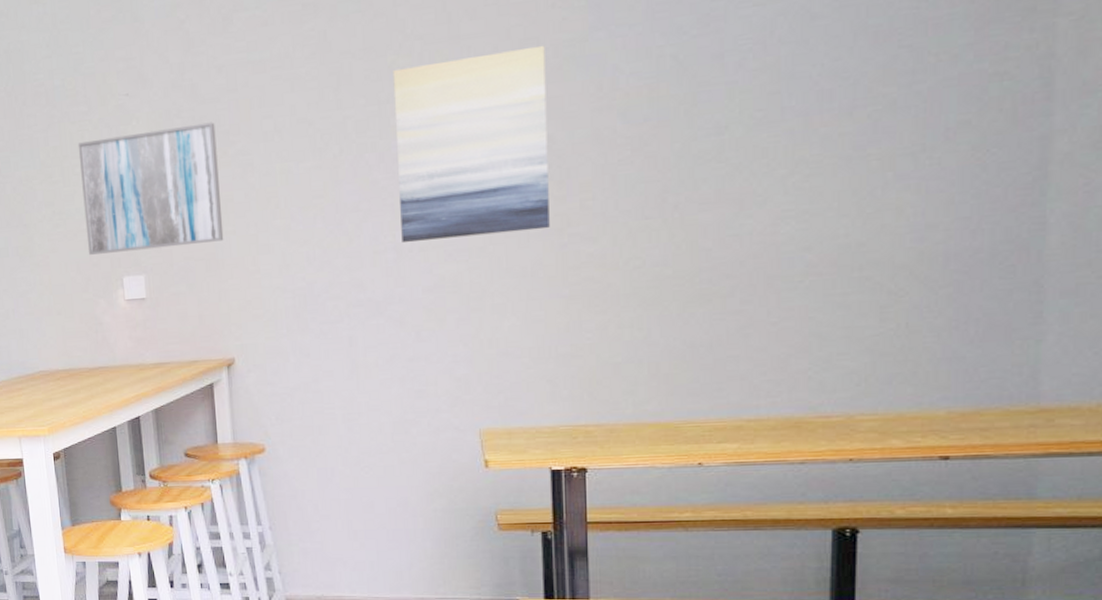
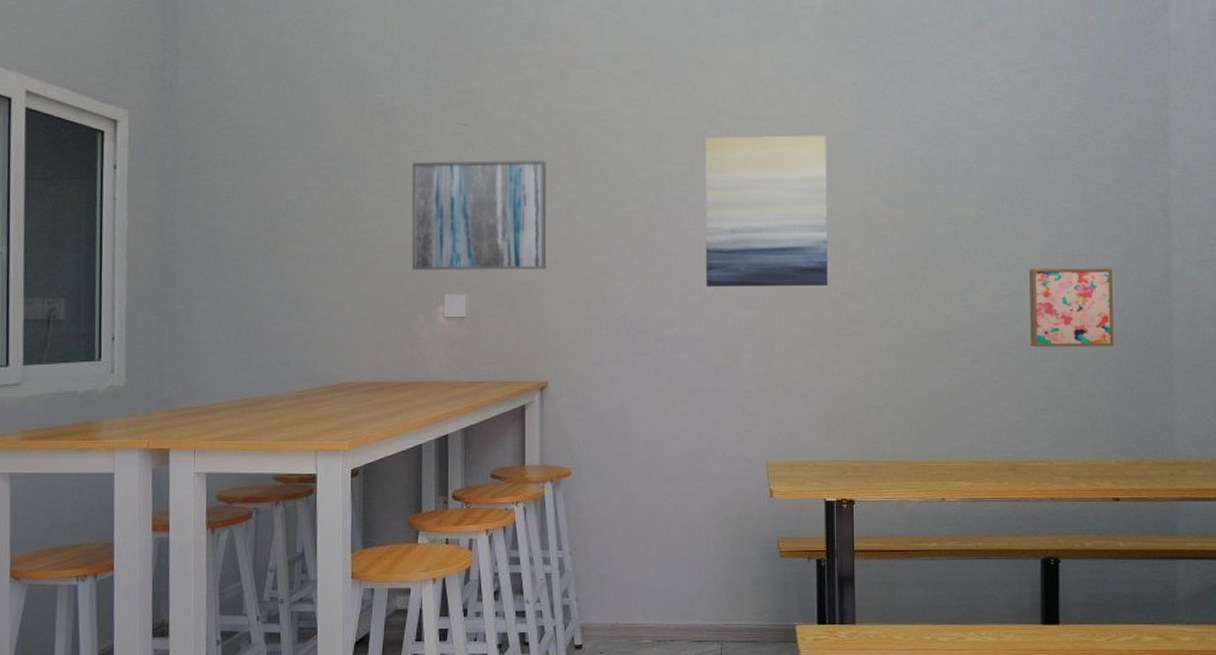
wall art: none [825,166,954,278] -> present [1029,268,1114,347]

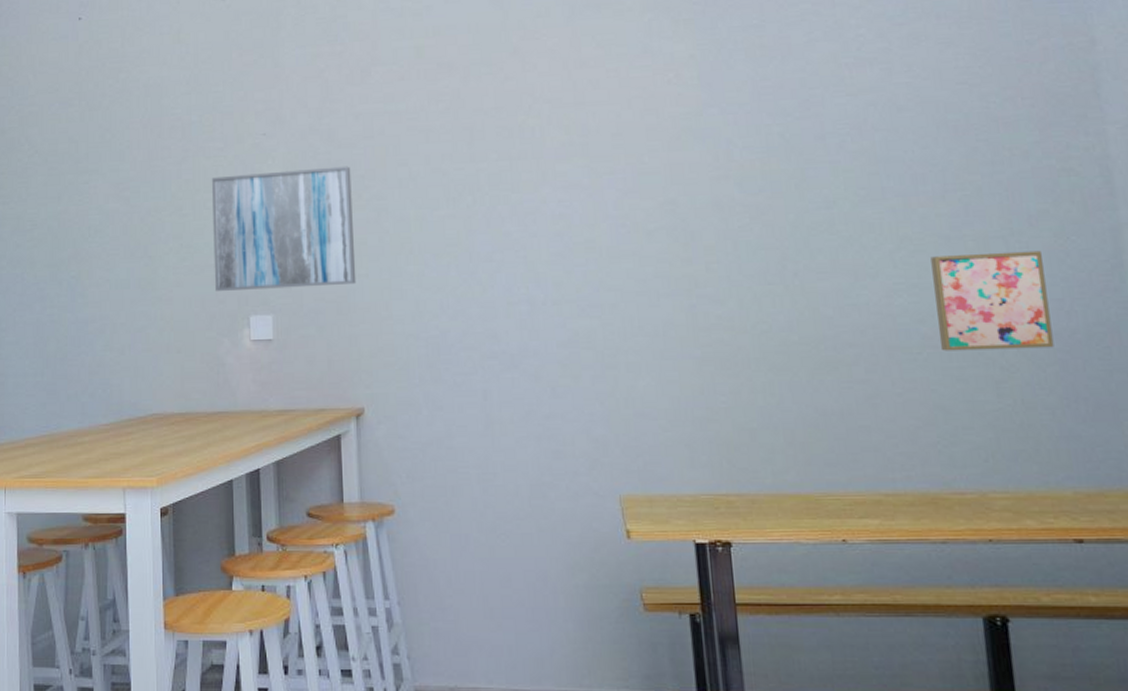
wall art: present [705,135,828,287] -> none [523,116,678,295]

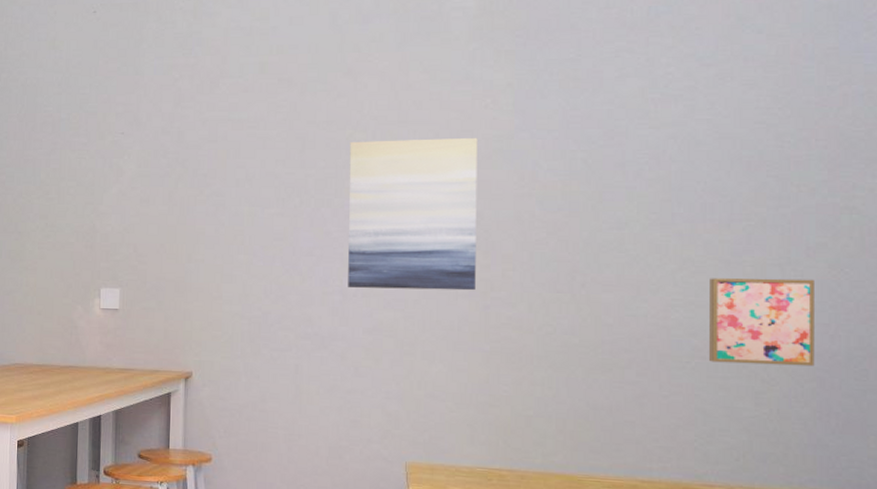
wall art: present [211,166,357,291] -> none [72,165,195,267]
wall art: none [523,116,678,295] -> present [348,137,478,291]

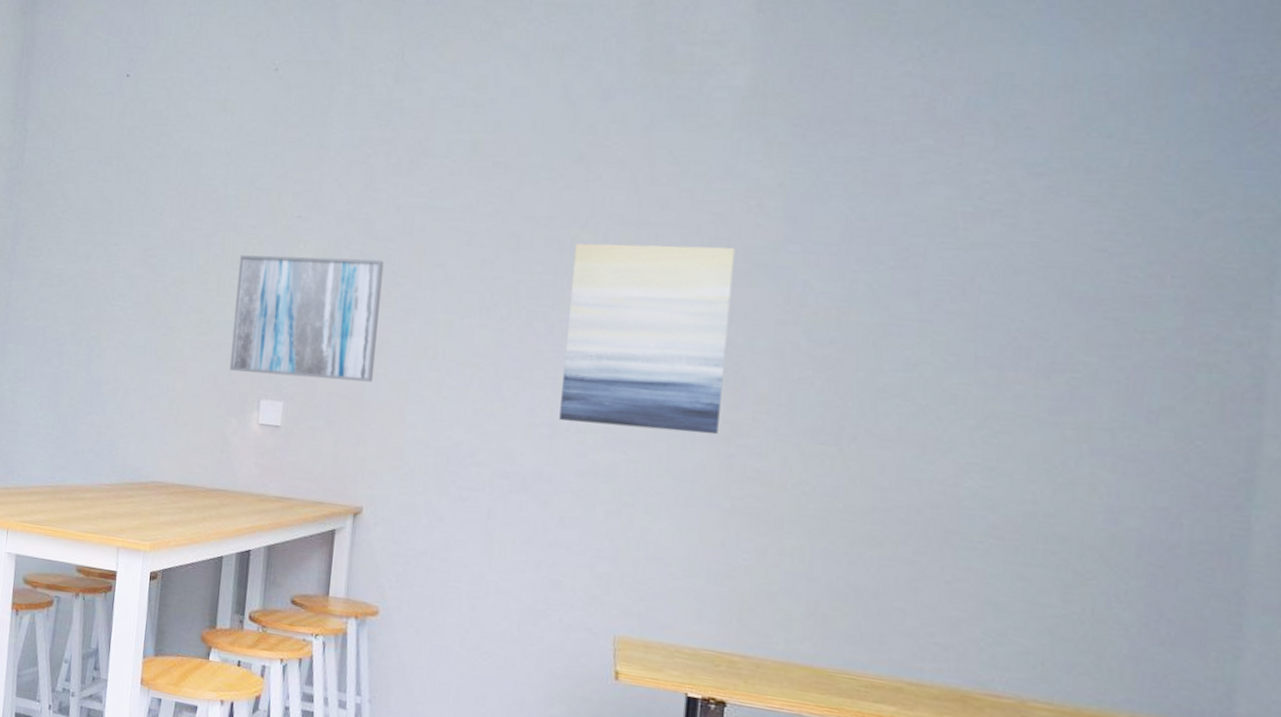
wall art: none [72,165,195,267] -> present [230,255,384,382]
wall art: present [708,278,815,367] -> none [1007,440,1154,560]

